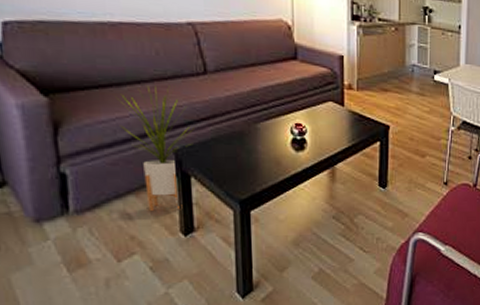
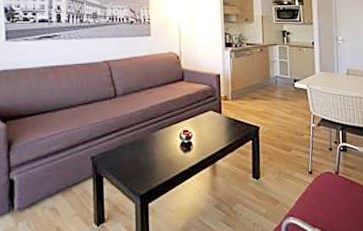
house plant: present [115,85,194,212] -> none [51,108,107,207]

